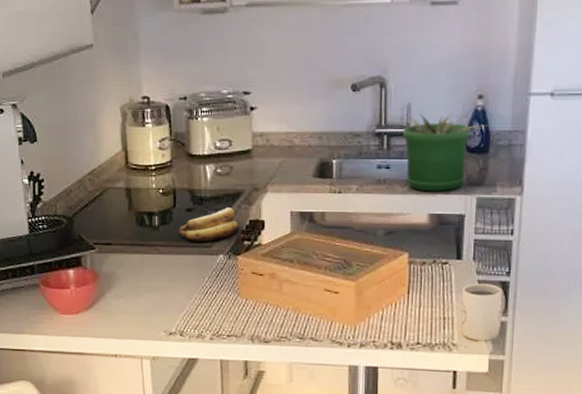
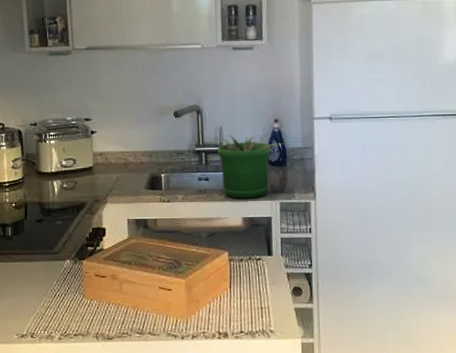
banana: present [178,207,239,243] -> none [29,217,83,250]
mug: present [460,283,503,342] -> none [274,276,309,327]

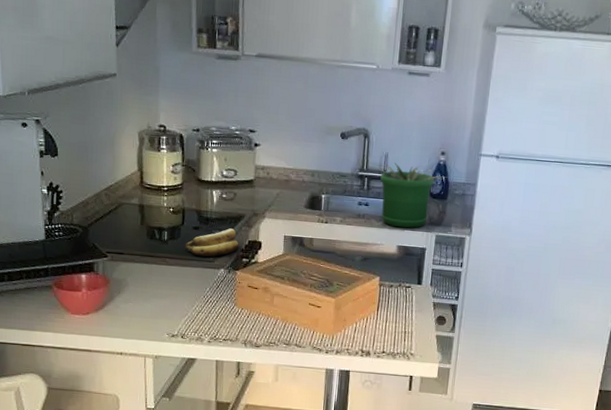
banana: none [29,217,83,250] -> present [185,228,239,258]

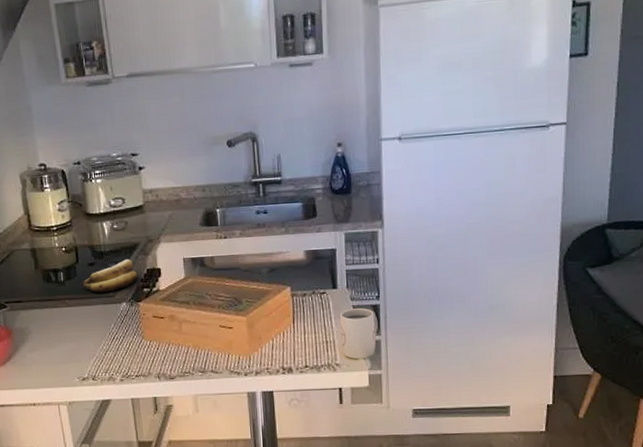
planter: present [380,162,450,229] -> none [274,162,351,232]
mug: none [417,305,452,352] -> present [339,308,377,360]

